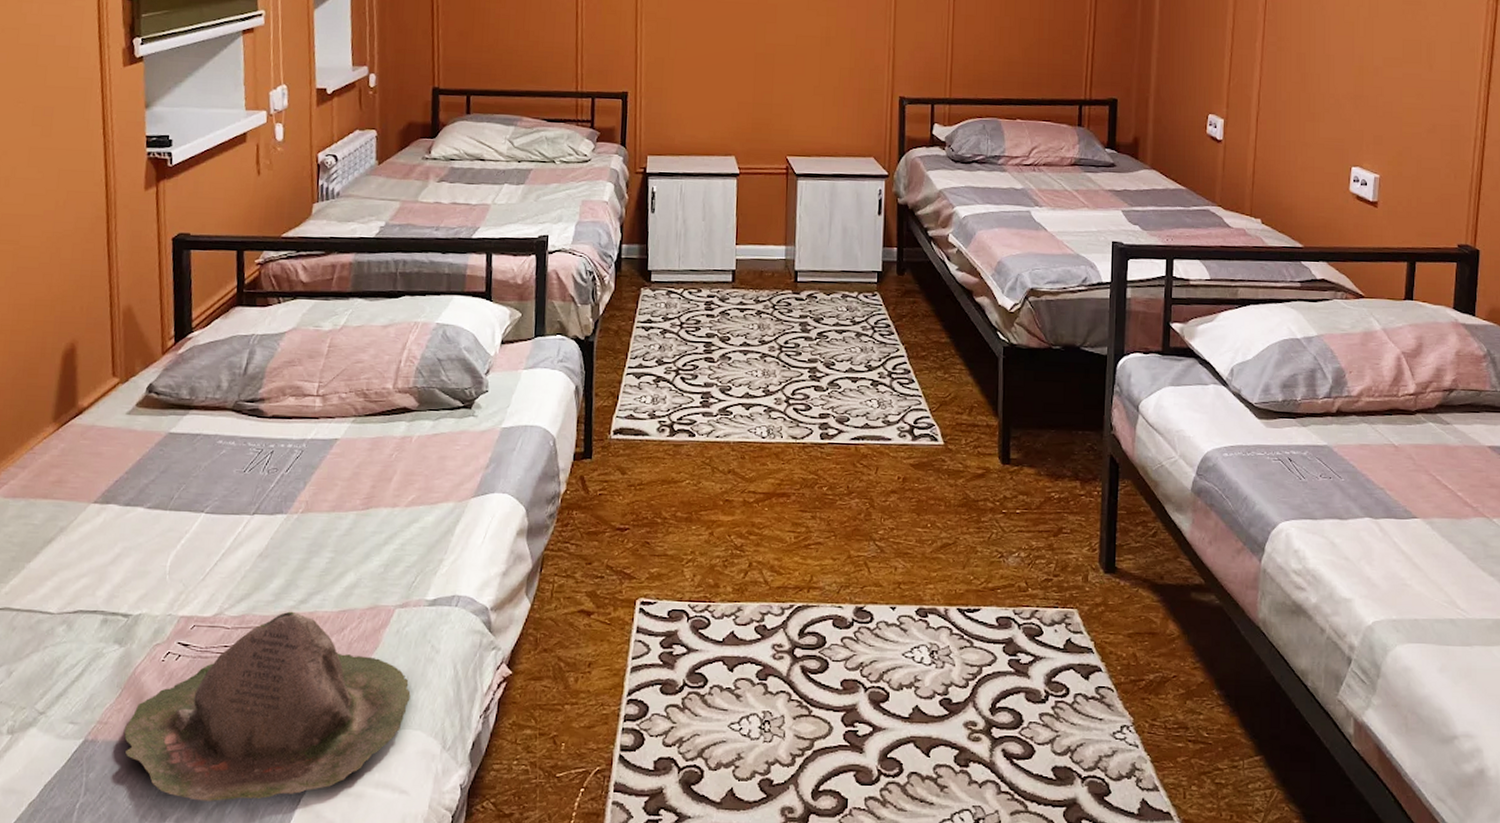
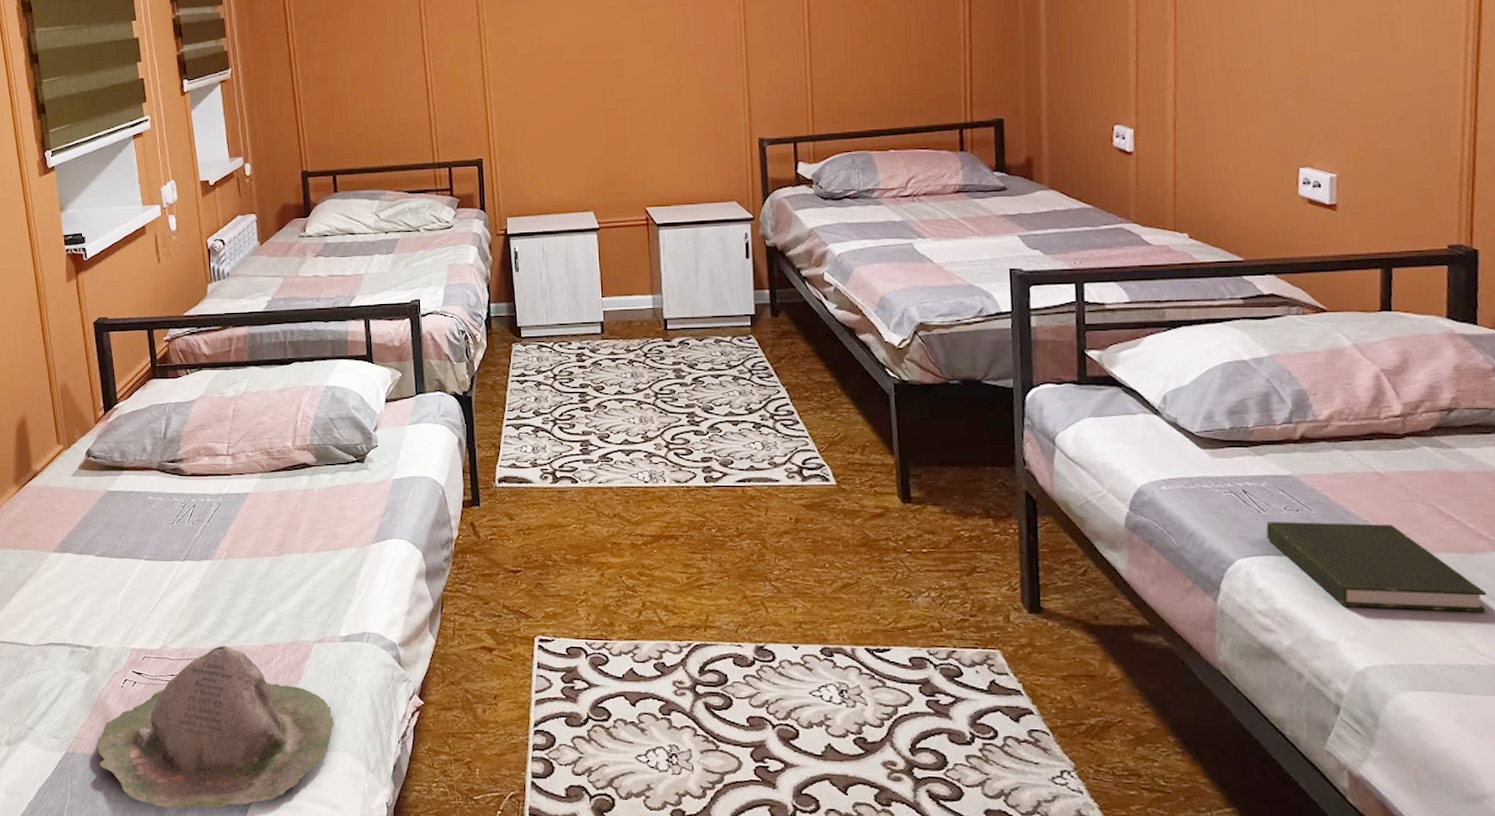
book: none [1305,488,1468,572] -> present [1266,522,1487,612]

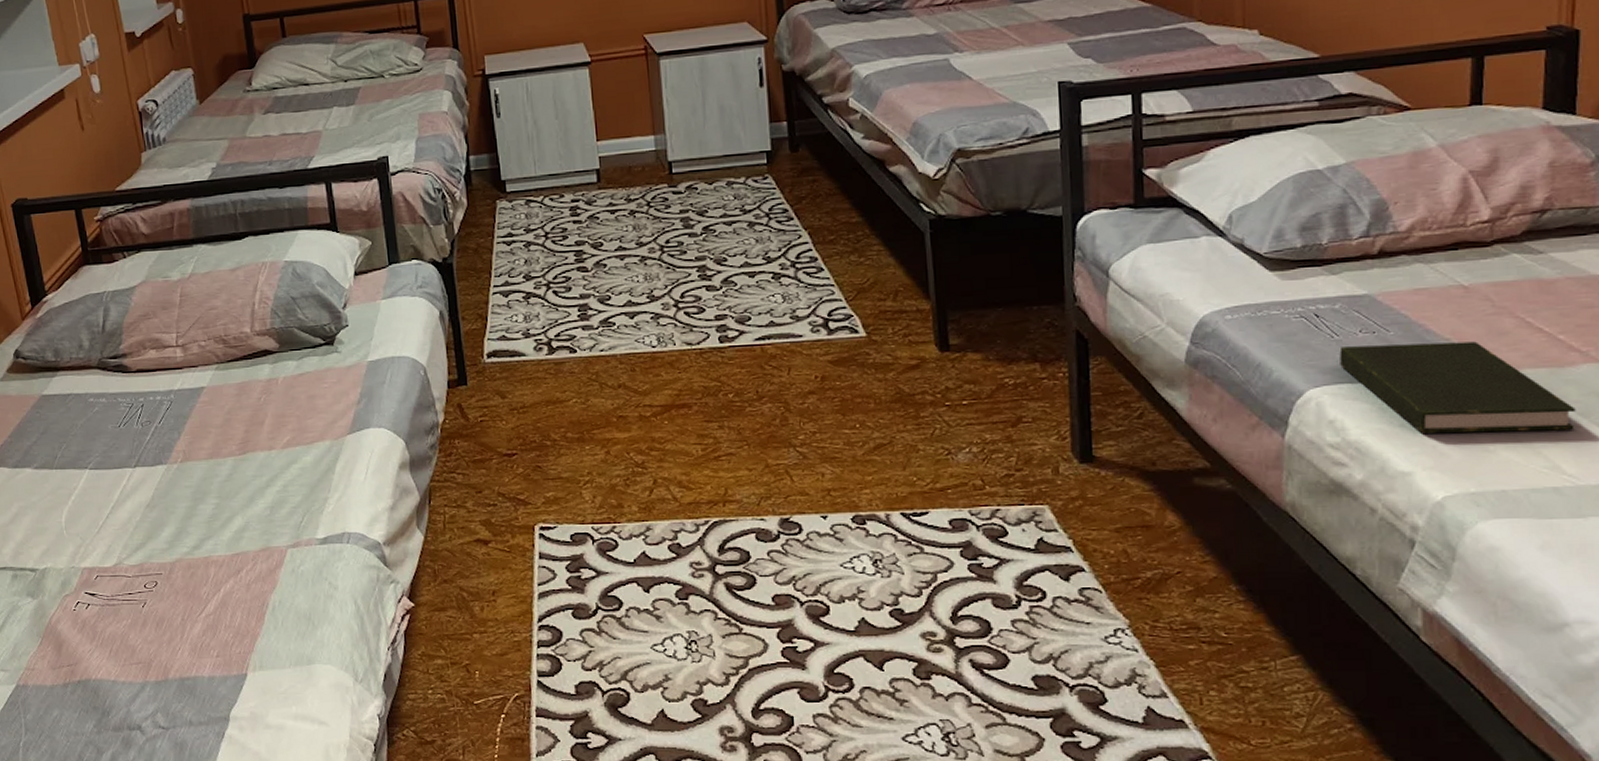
hat: present [97,645,334,809] -> none [51,557,316,737]

